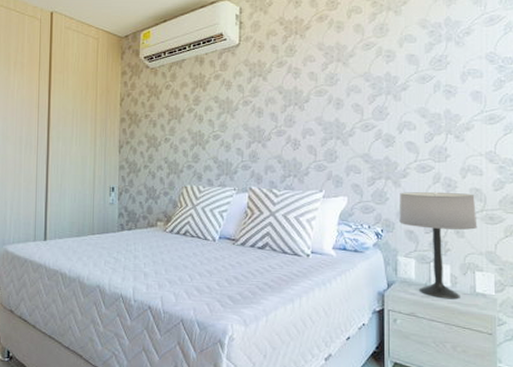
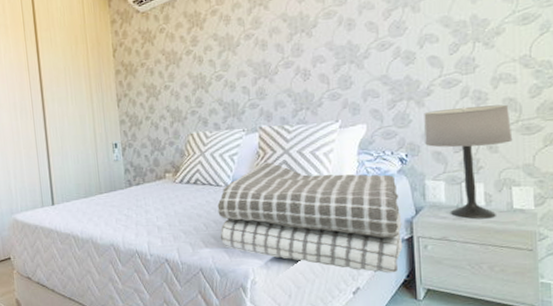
towel: none [203,222,375,343] -> present [217,162,403,274]

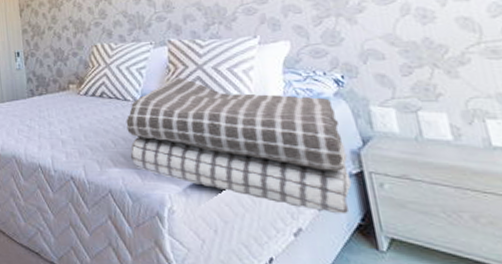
table lamp: present [424,104,513,220] -> none [358,24,477,156]

